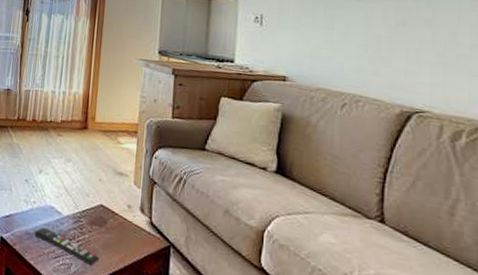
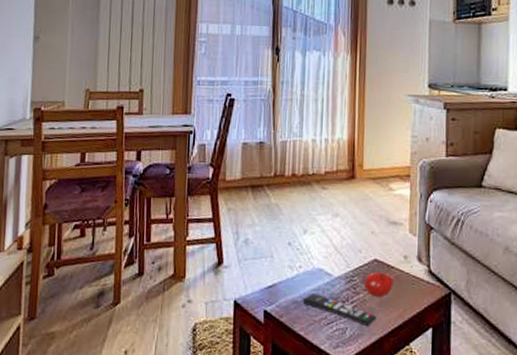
fruit: none [90,216,117,240] -> present [364,272,394,297]

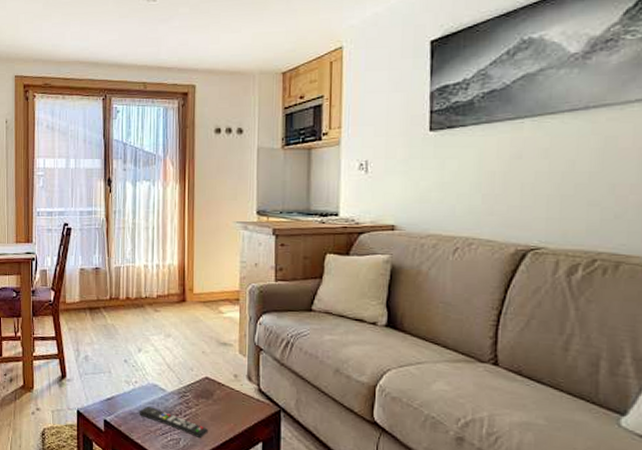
fruit: present [364,272,394,297] -> none [196,389,224,412]

